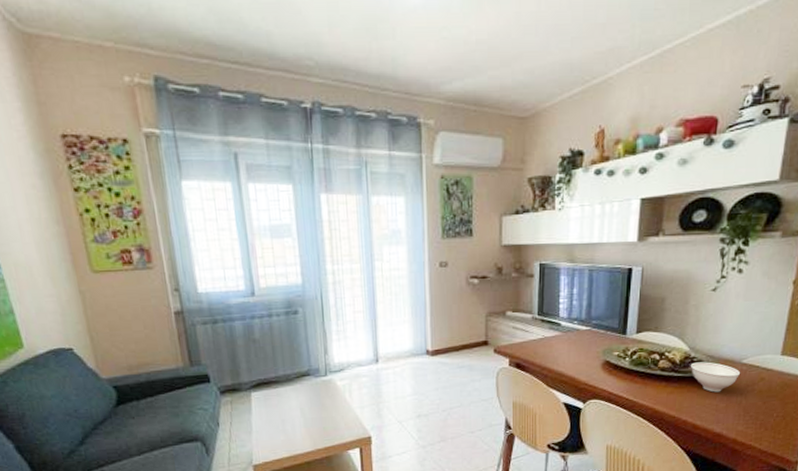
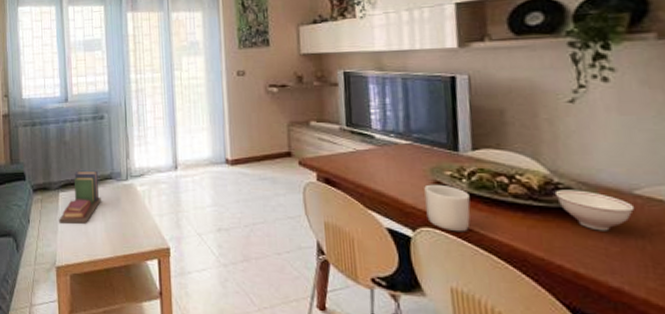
book: none [253,368,299,423] -> present [59,170,101,224]
mug: none [595,363,630,402] -> present [424,184,471,232]

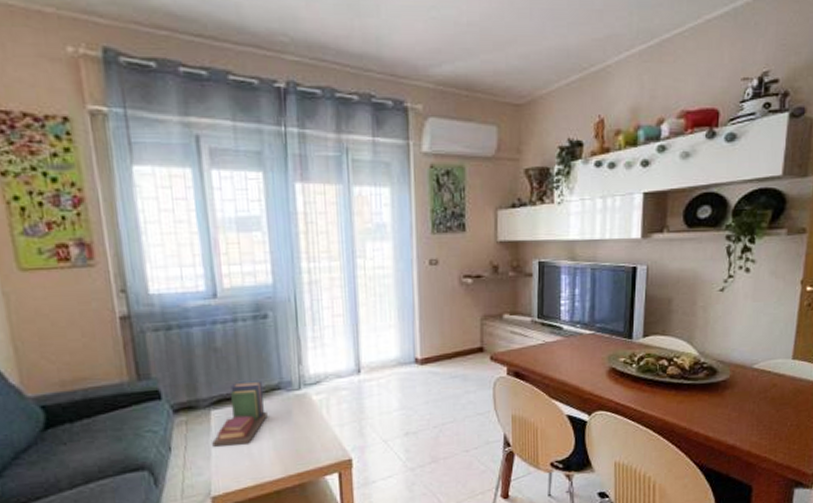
mug: present [424,184,471,232] -> none [601,370,637,413]
bowl: present [554,190,635,231] -> none [700,367,752,401]

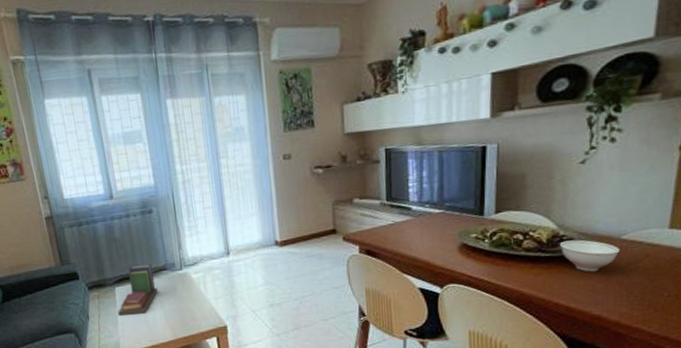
bowl: none [700,367,752,401] -> present [559,239,621,272]

